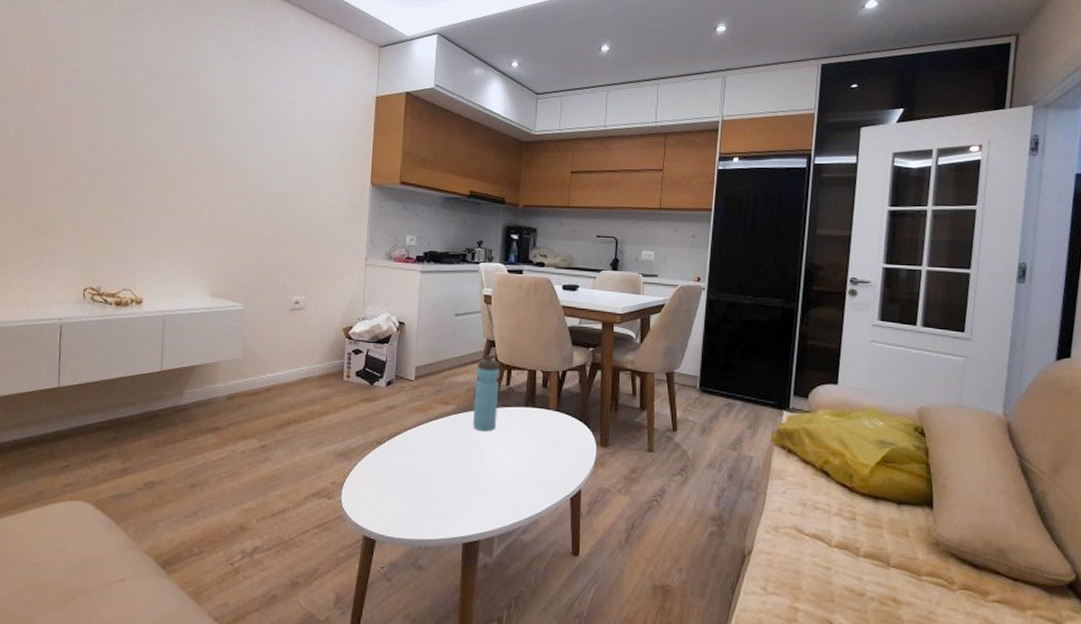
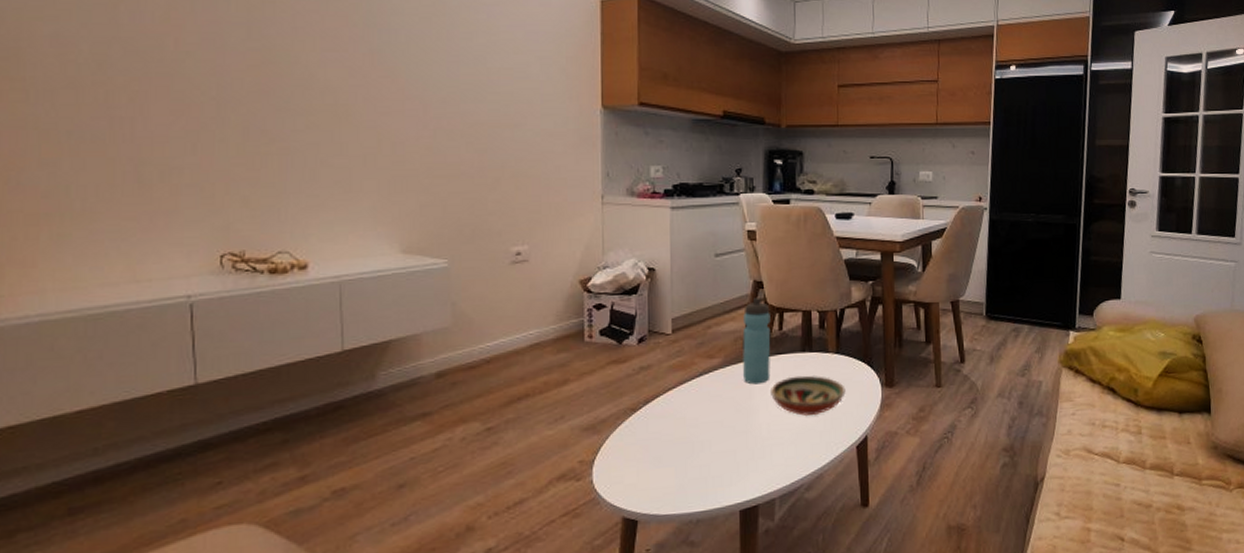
decorative bowl: none [495,428,563,466] -> present [769,375,846,416]

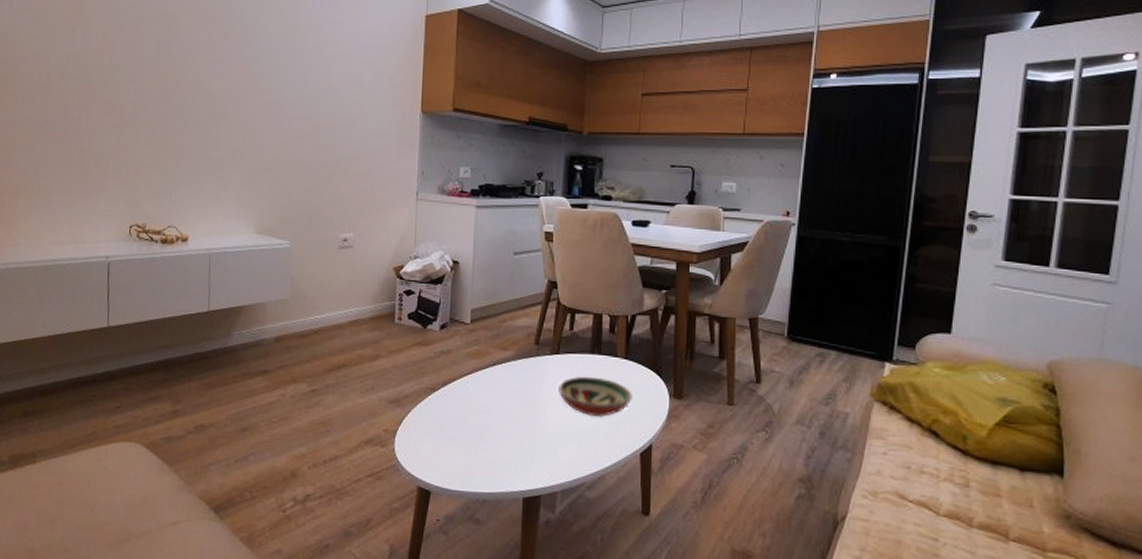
water bottle: present [742,298,771,385] -> none [533,297,562,380]

